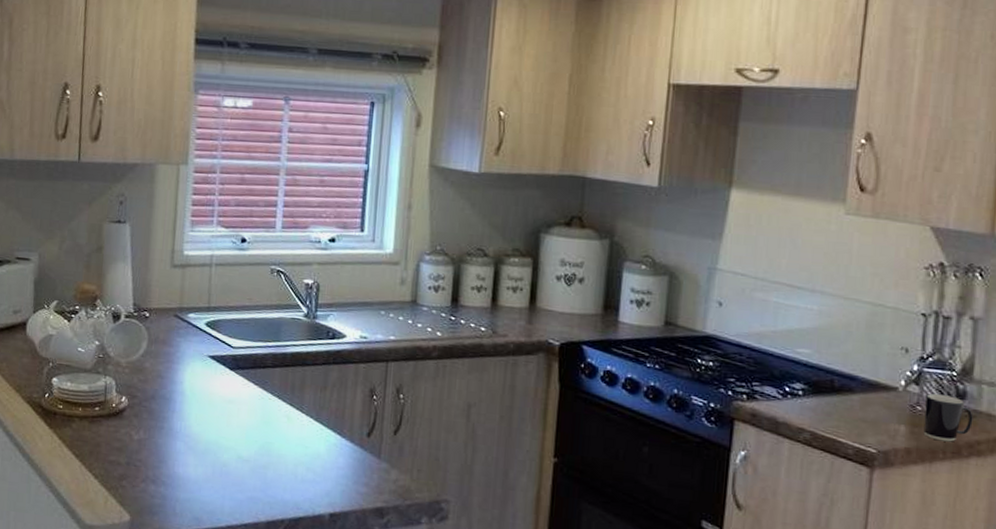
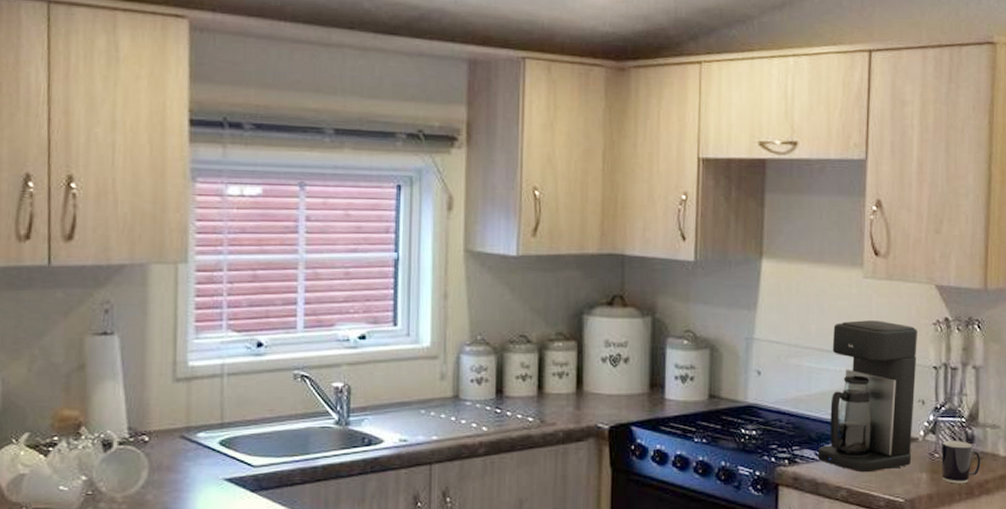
coffee maker: none [779,258,905,418] -> present [817,320,917,473]

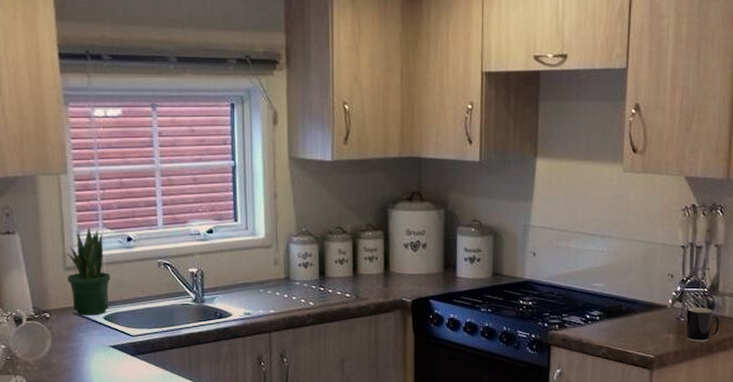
planter: none [176,329,232,439] -> present [66,228,111,315]
coffee maker: present [817,320,917,473] -> none [583,208,668,335]

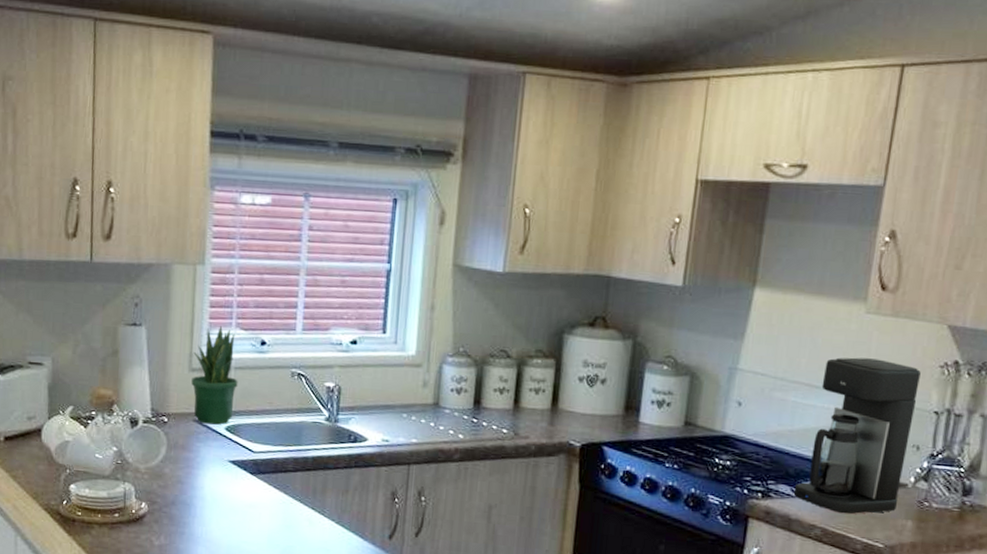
coffee maker: none [583,208,668,335] -> present [793,357,921,515]
mug: present [686,306,720,343] -> none [929,489,978,536]

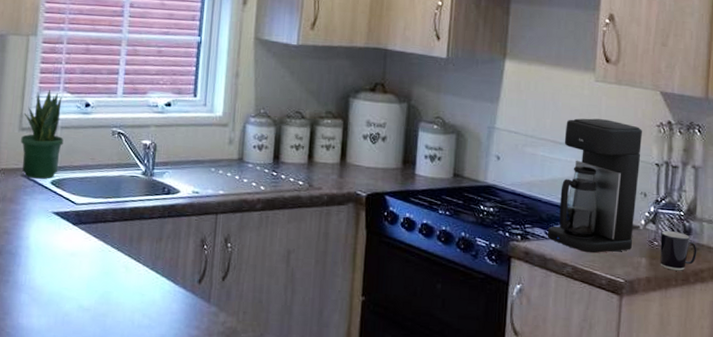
mug: none [929,489,978,536] -> present [660,230,697,271]

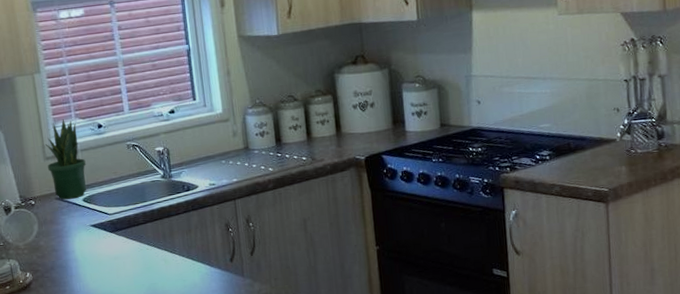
coffee maker: present [547,118,642,254] -> none [533,48,612,172]
mug: present [660,230,697,271] -> none [636,137,672,173]

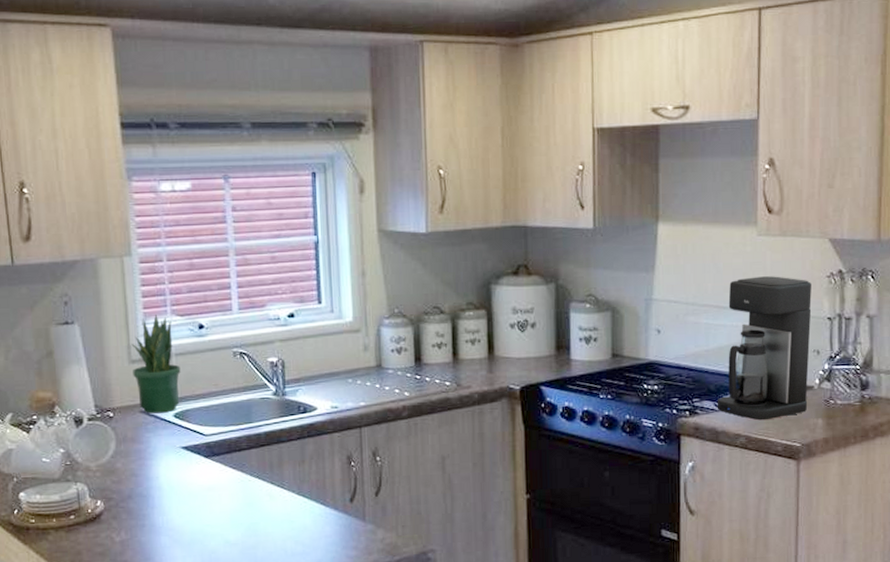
coffee maker: none [533,48,612,172] -> present [717,276,812,421]

